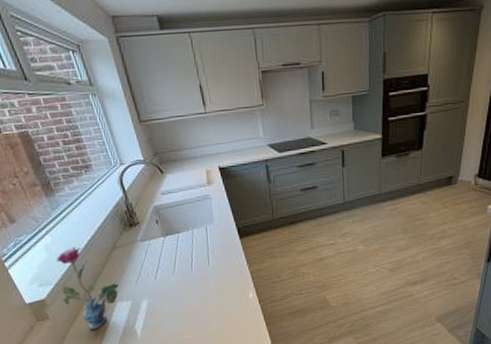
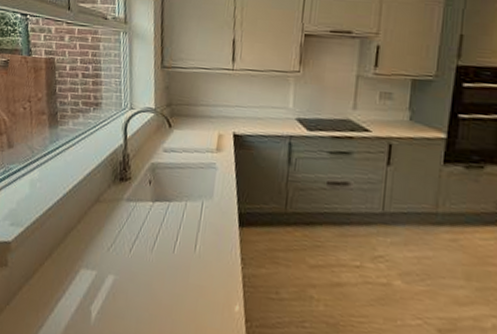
vase: present [56,247,119,329] -> none [27,189,89,295]

